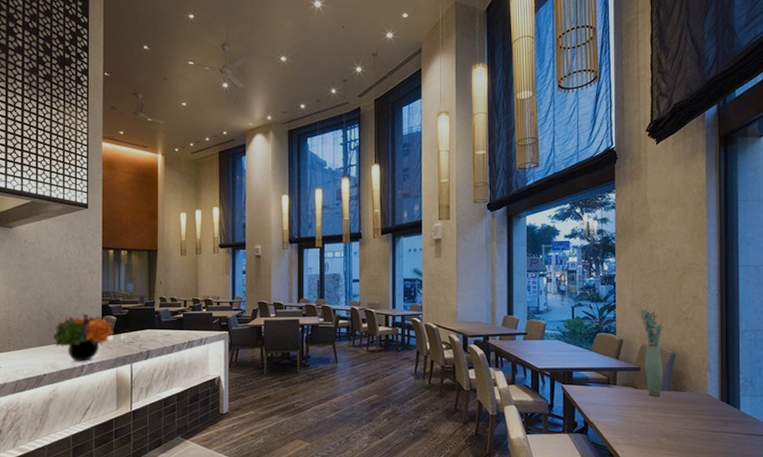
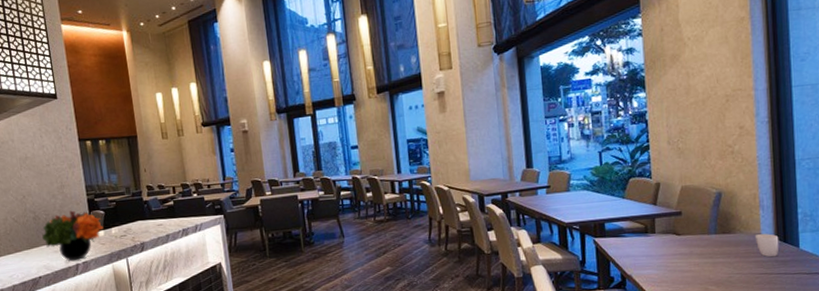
vase: present [640,307,663,397] -> none [677,144,708,242]
cup: none [702,395,723,417] -> present [754,233,780,257]

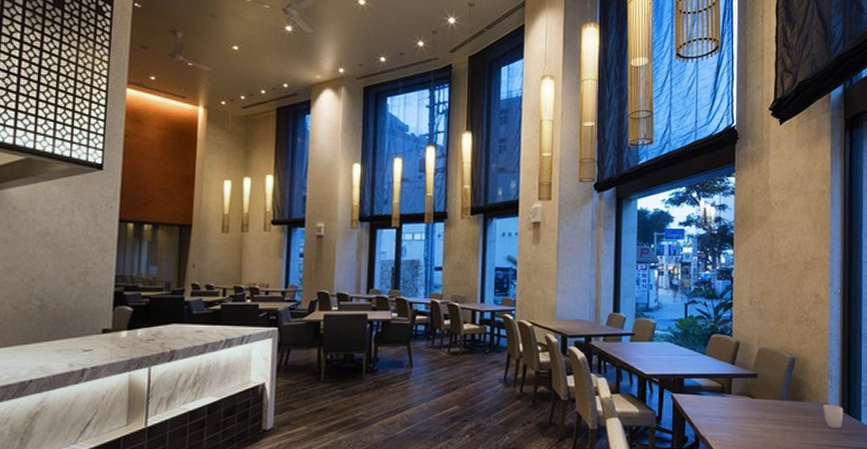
flower arrangement: present [41,210,104,261] -> none [44,303,128,364]

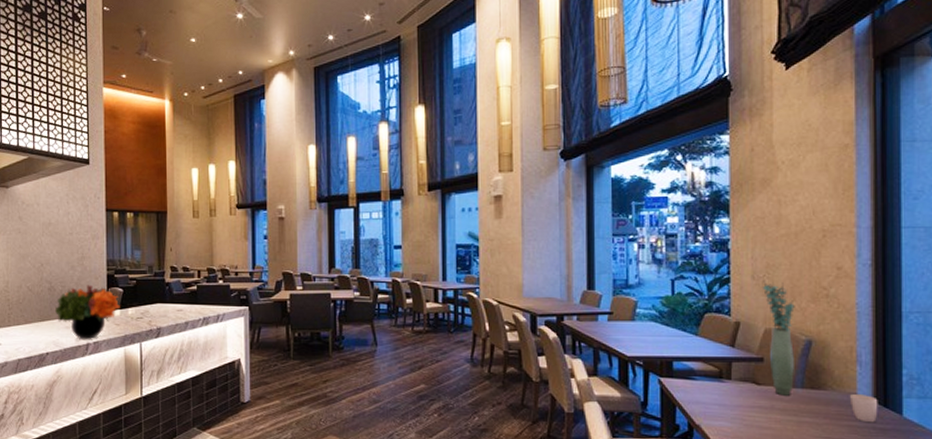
flower arrangement: none [44,303,128,364] -> present [54,285,120,339]
vase: none [758,306,783,407] -> present [763,281,795,396]

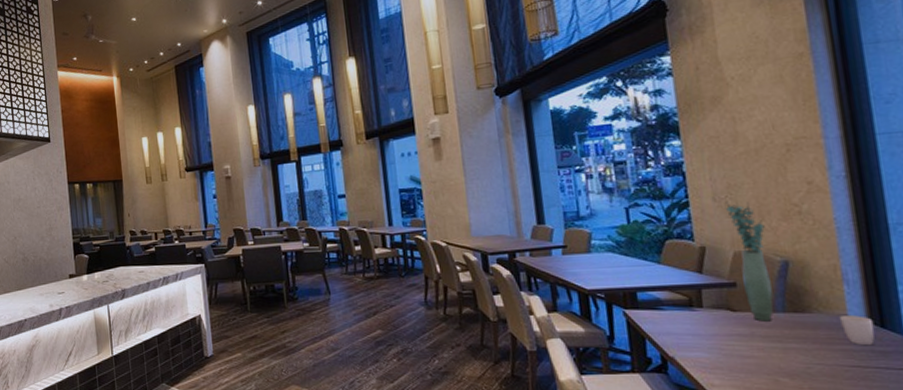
flower arrangement: present [54,285,120,339] -> none [29,253,87,305]

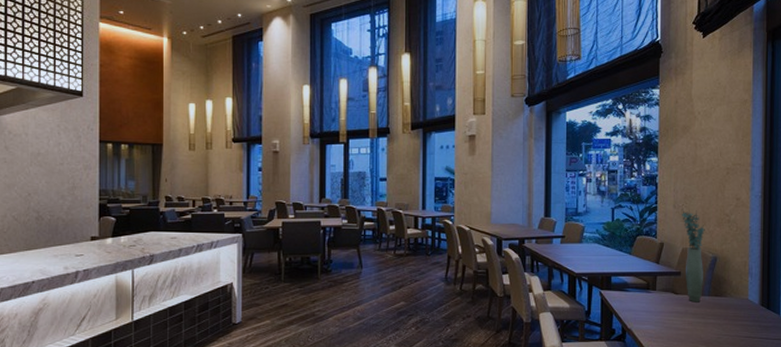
cup: present [839,315,876,346] -> none [742,300,763,322]

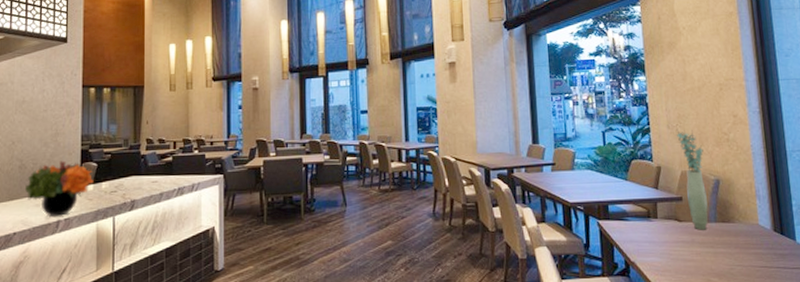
flower arrangement: none [42,214,112,267] -> present [24,160,94,216]

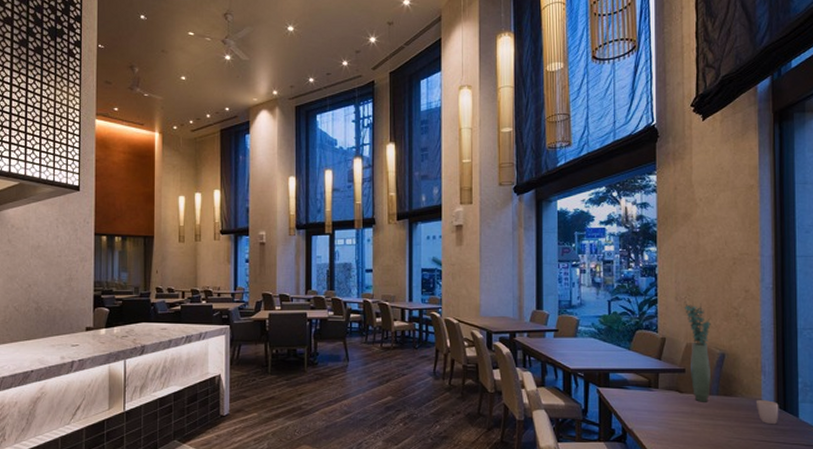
flower arrangement: present [24,160,94,216] -> none [40,305,106,357]
cup: none [753,225,777,250] -> present [755,400,779,425]

